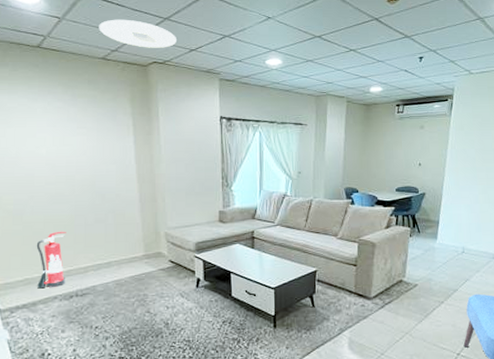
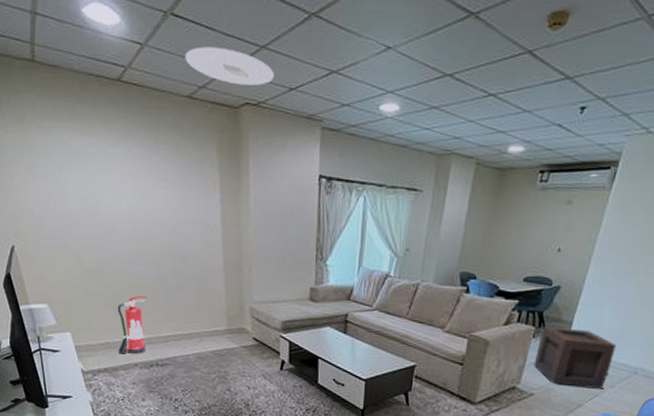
wooden crate: none [414,226,475,275] -> present [533,327,616,389]

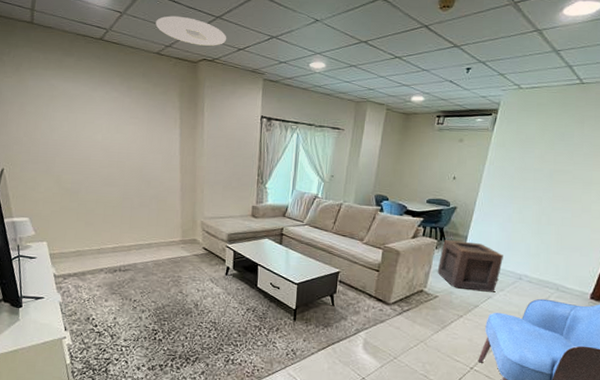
fire extinguisher: present [117,295,147,355] -> none [87,211,115,262]

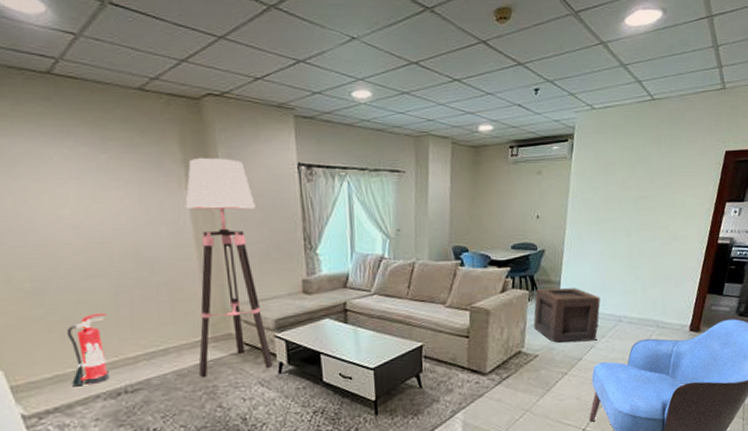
fire extinguisher: none [87,211,115,262] -> present [66,312,111,386]
ceiling light: present [155,16,226,46] -> none [130,37,236,76]
floor lamp: none [169,106,226,271] -> present [185,157,273,378]

